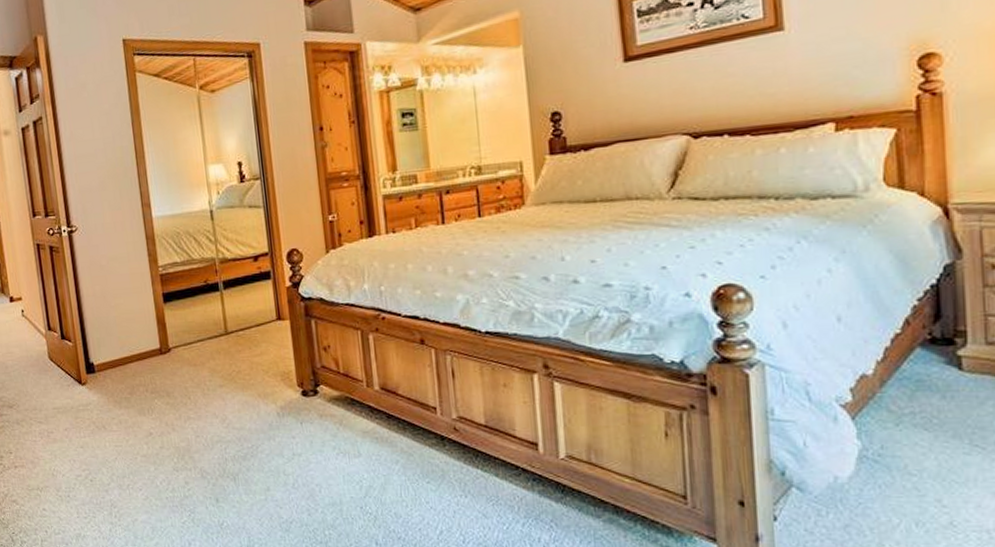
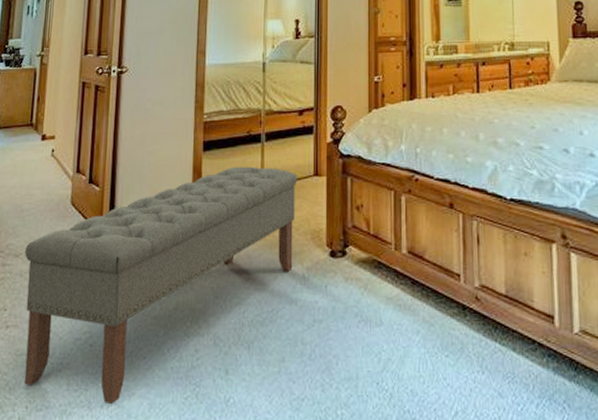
bench: none [17,314,267,529] -> present [24,166,298,405]

